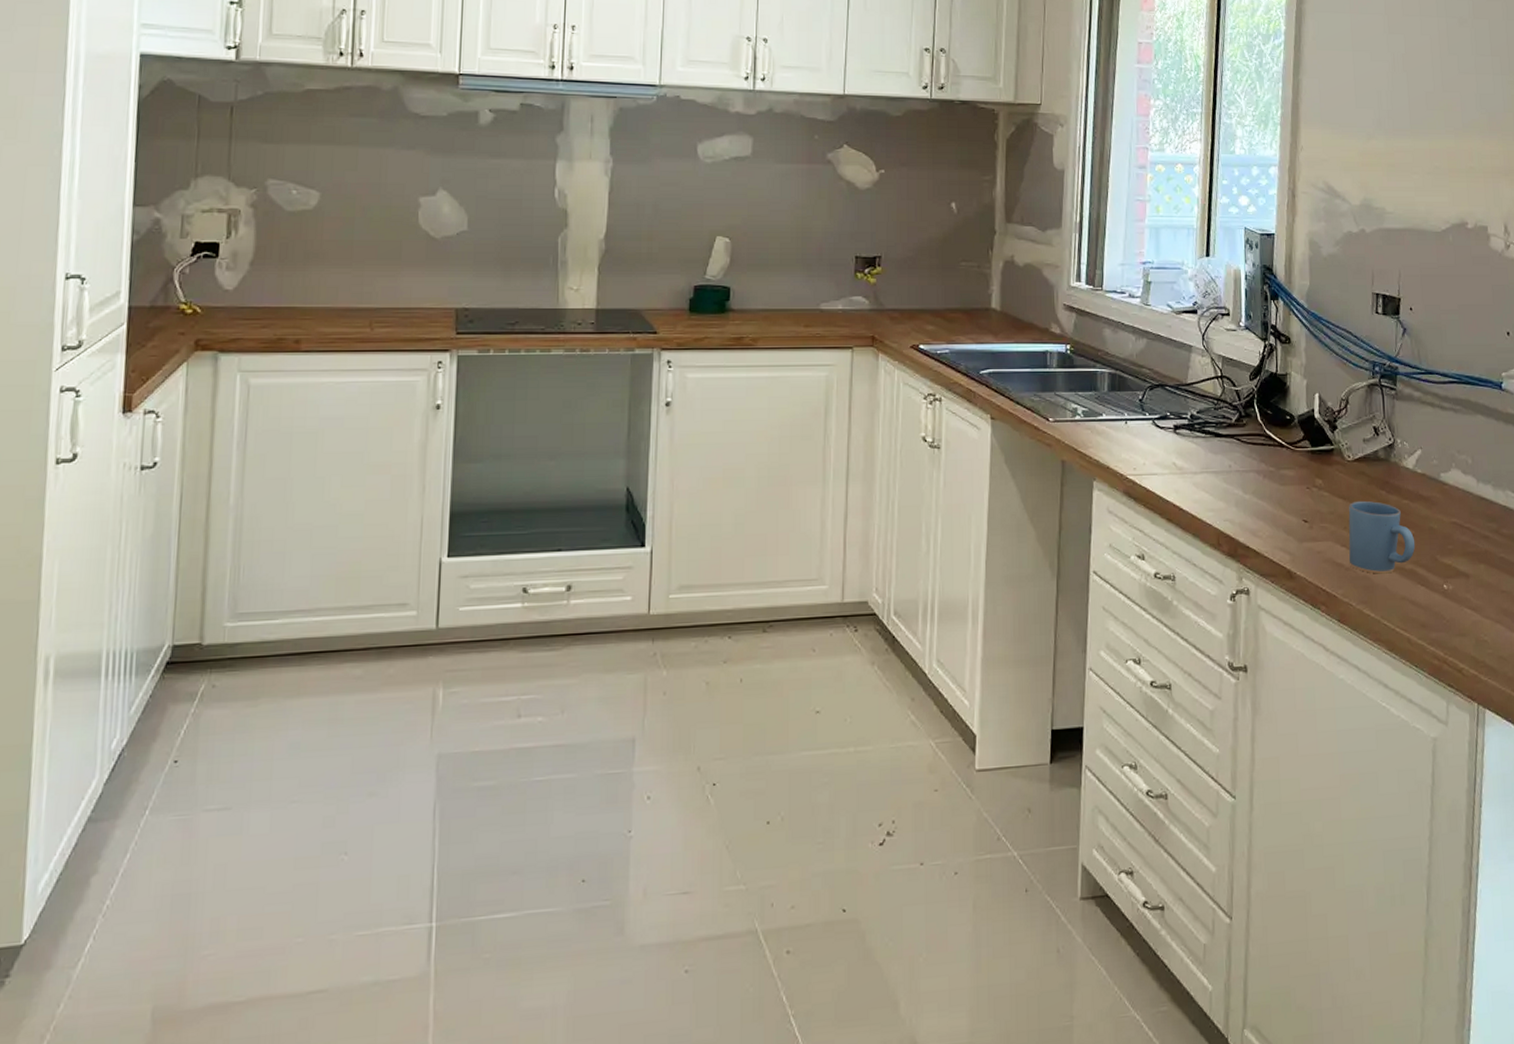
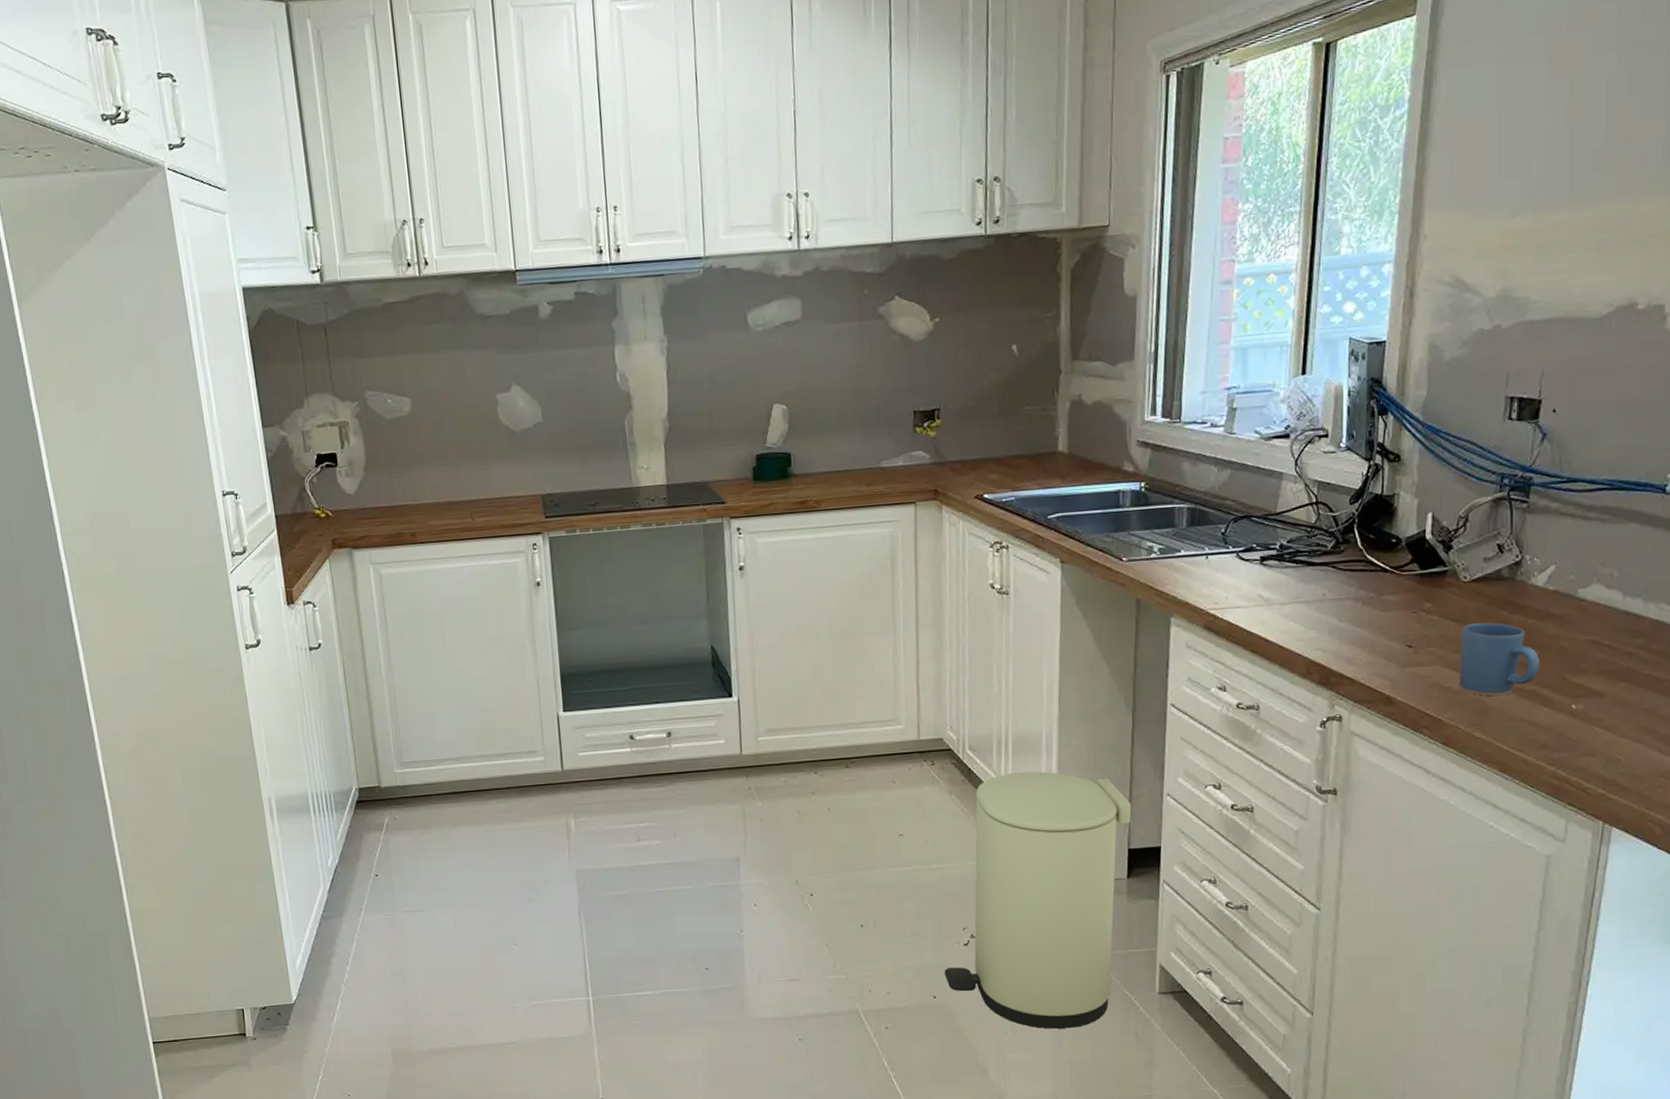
pedal bin: none [856,641,1055,947] -> present [944,771,1132,1029]

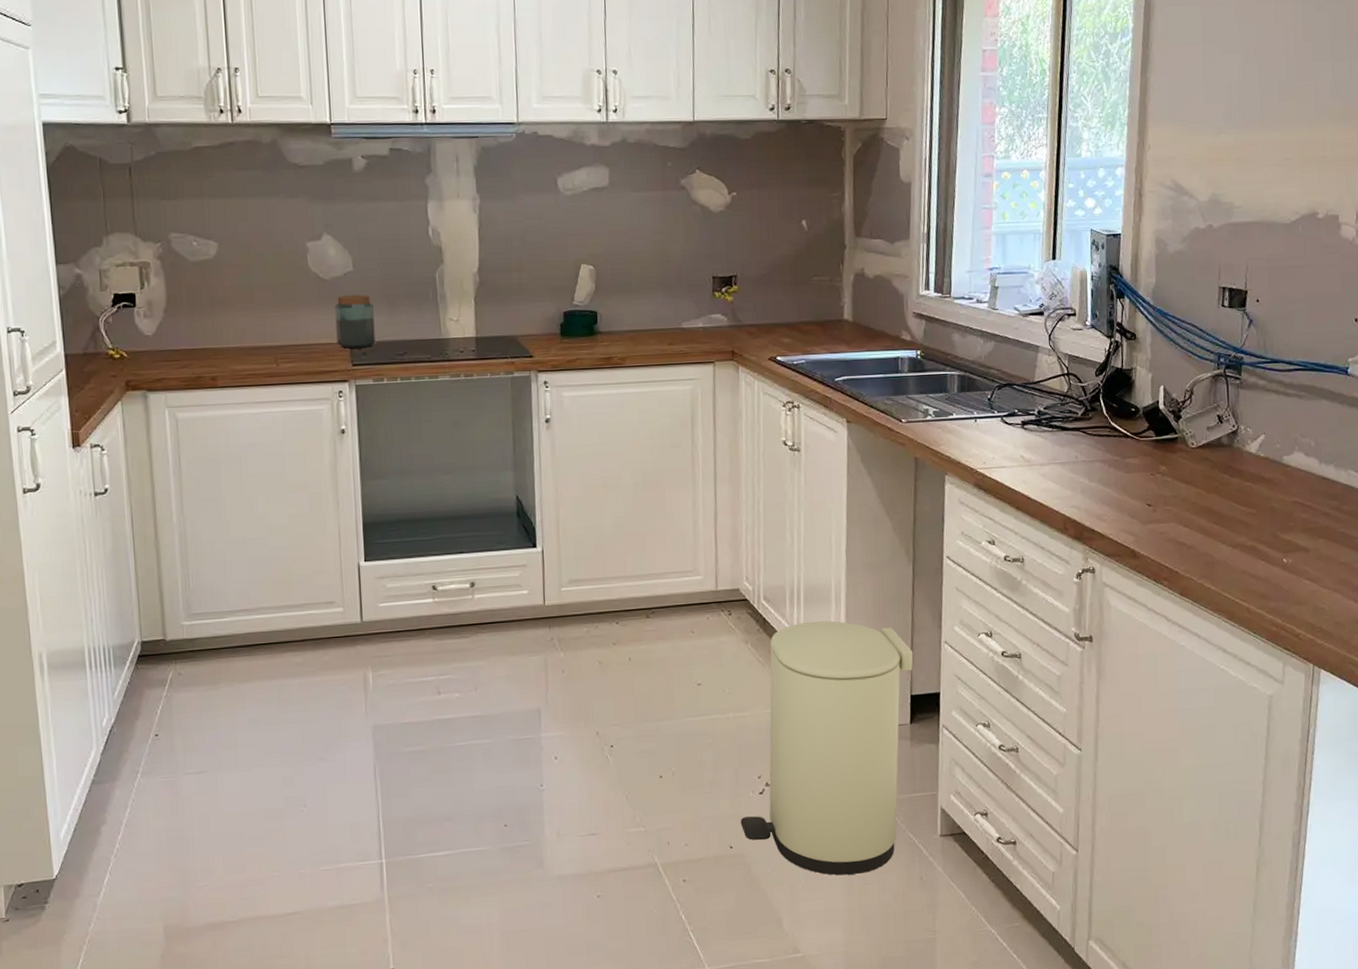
peanut butter: none [526,445,567,501] -> present [335,294,375,349]
mug: present [1458,622,1541,697] -> none [1191,484,1257,551]

